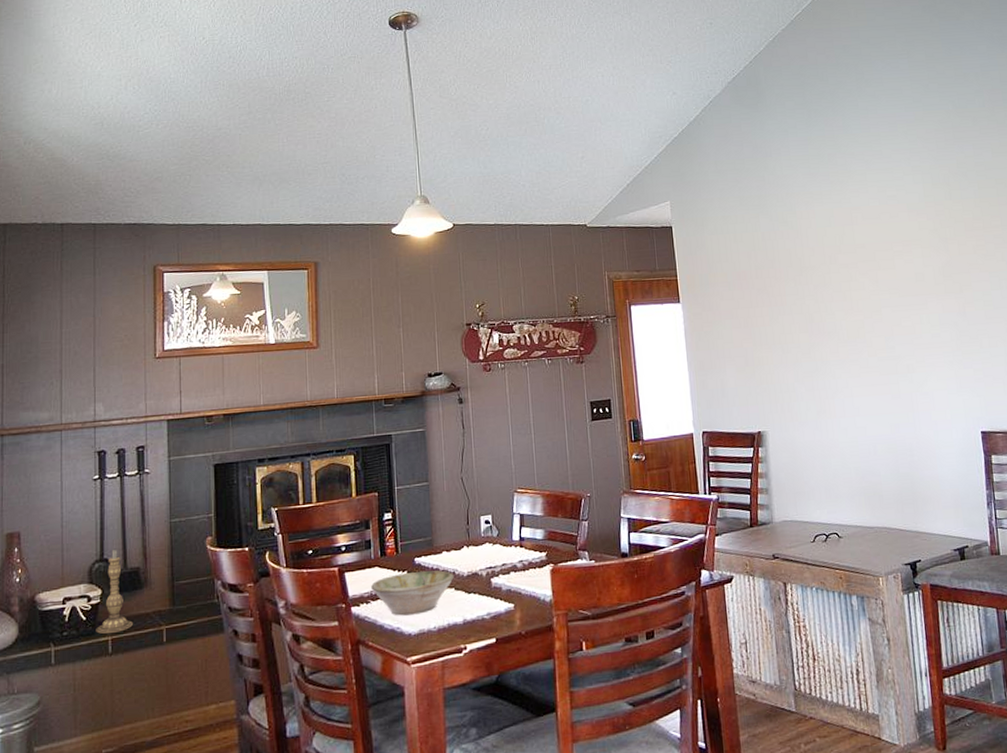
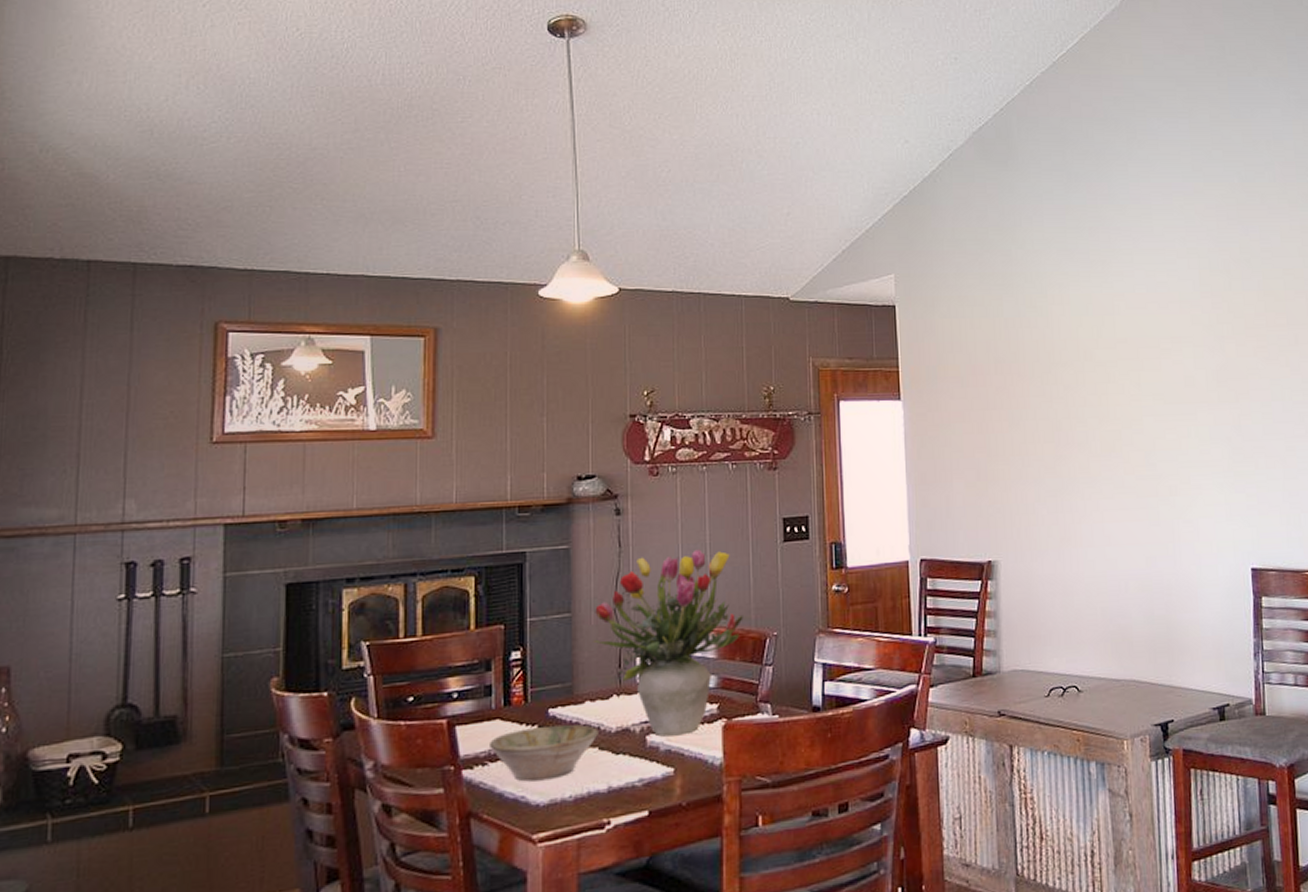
candlestick: present [96,549,134,635] -> none [111,691,166,803]
flower arrangement: none [446,429,563,579] -> present [593,549,743,737]

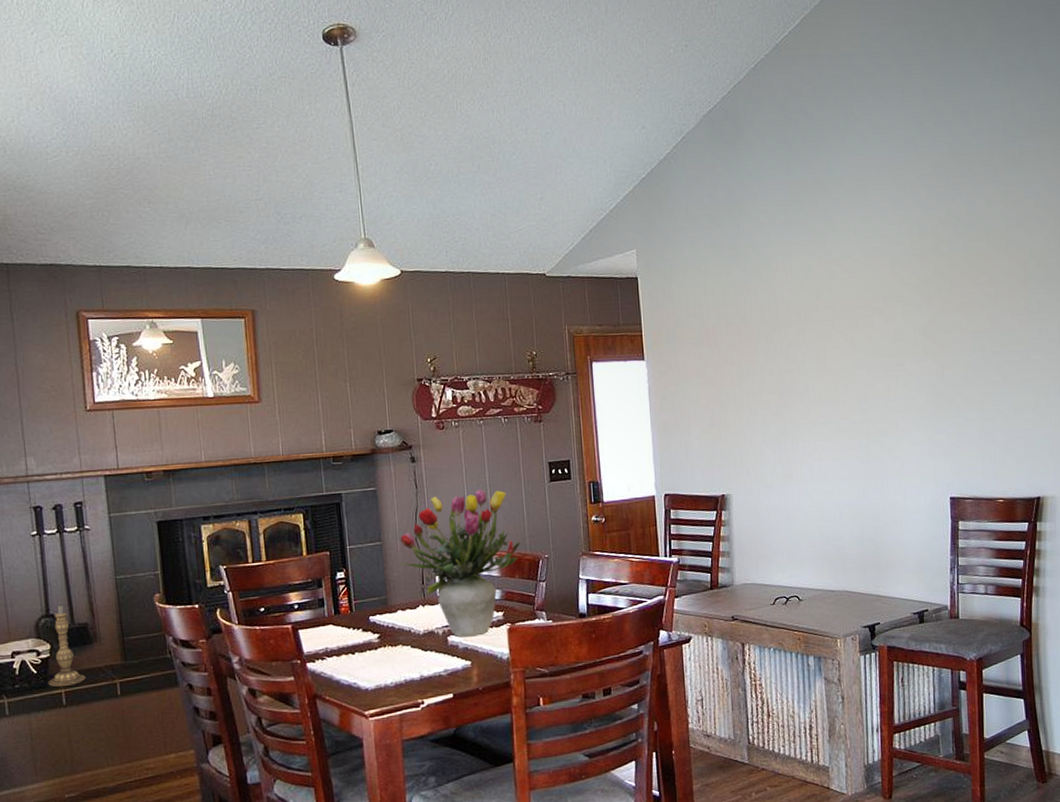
candlestick: none [111,691,166,803] -> present [48,604,87,688]
bowl: present [490,724,598,782] -> none [326,628,410,672]

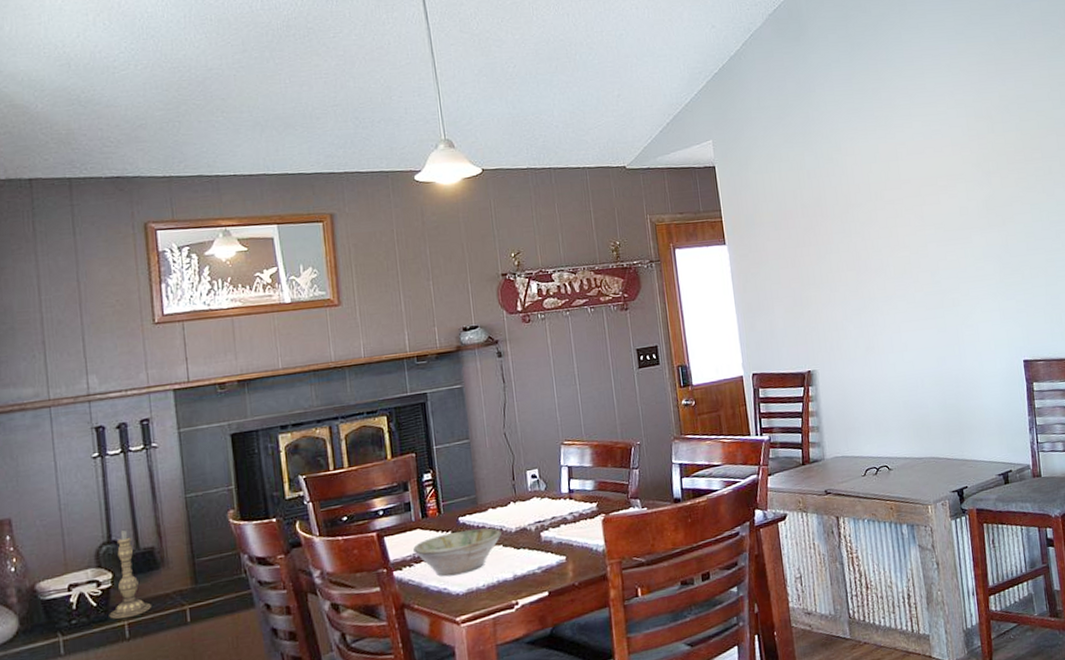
bowl: none [326,628,410,672] -> present [413,528,502,577]
flower arrangement: present [400,489,520,638] -> none [488,380,611,533]

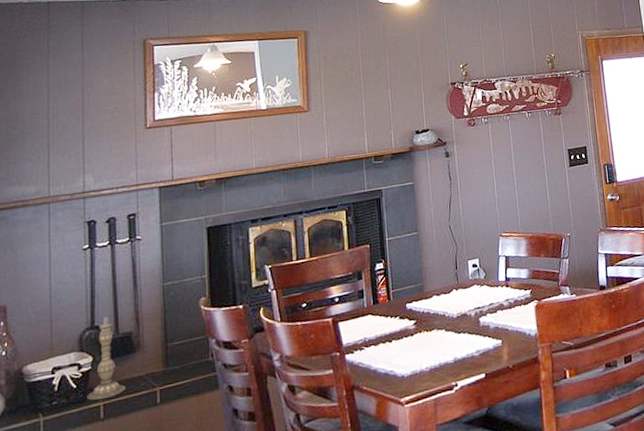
bowl: present [413,528,502,577] -> none [364,313,444,360]

